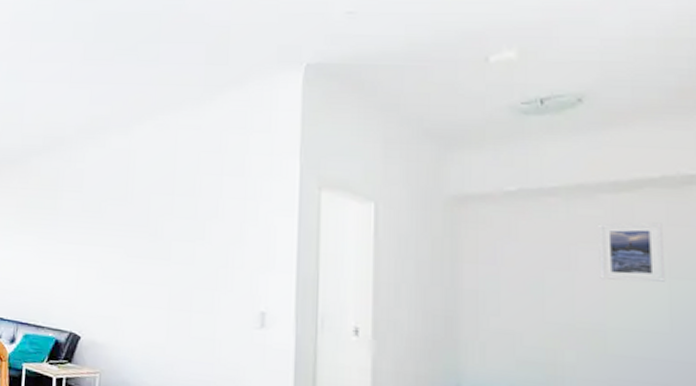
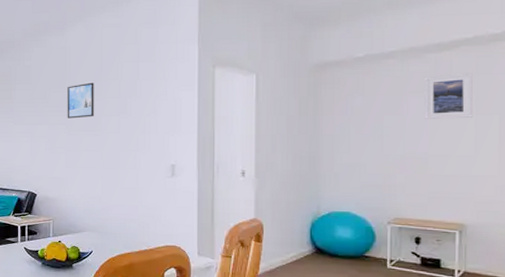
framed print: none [126,196,164,241] -> present [67,82,94,119]

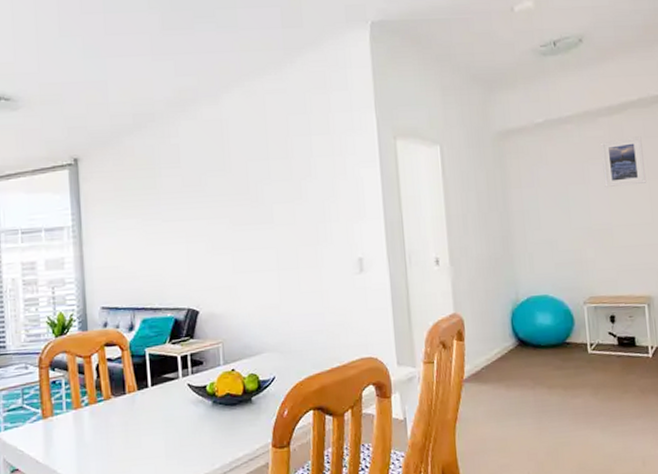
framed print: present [67,82,94,119] -> none [227,162,263,210]

